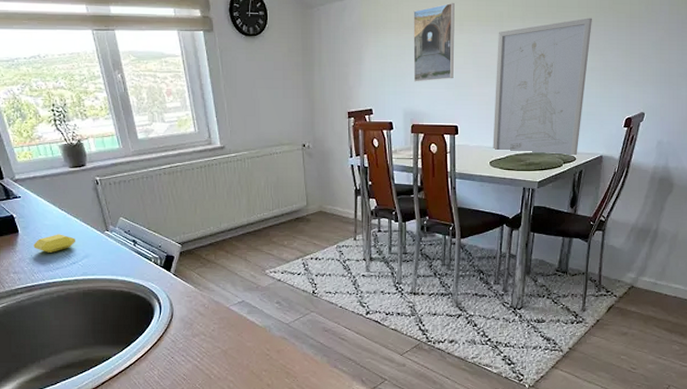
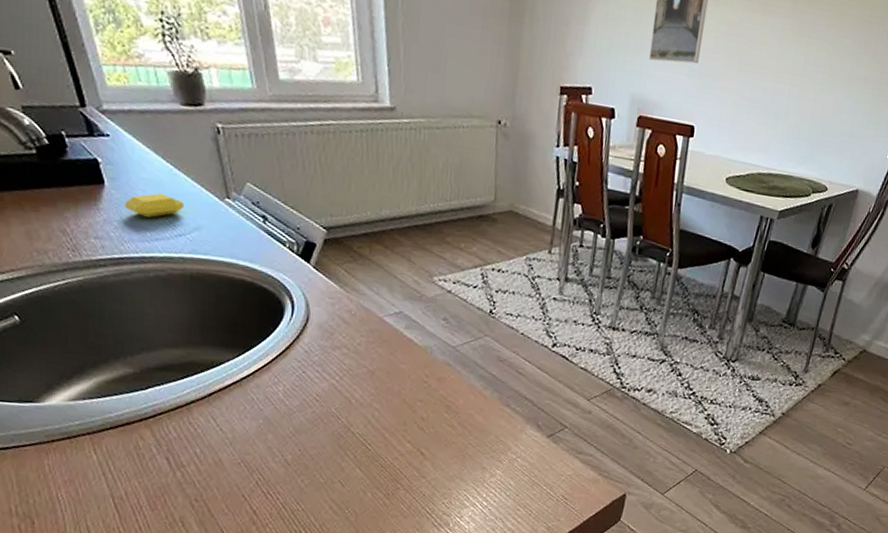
wall art: present [493,18,592,155] -> none [732,11,876,184]

